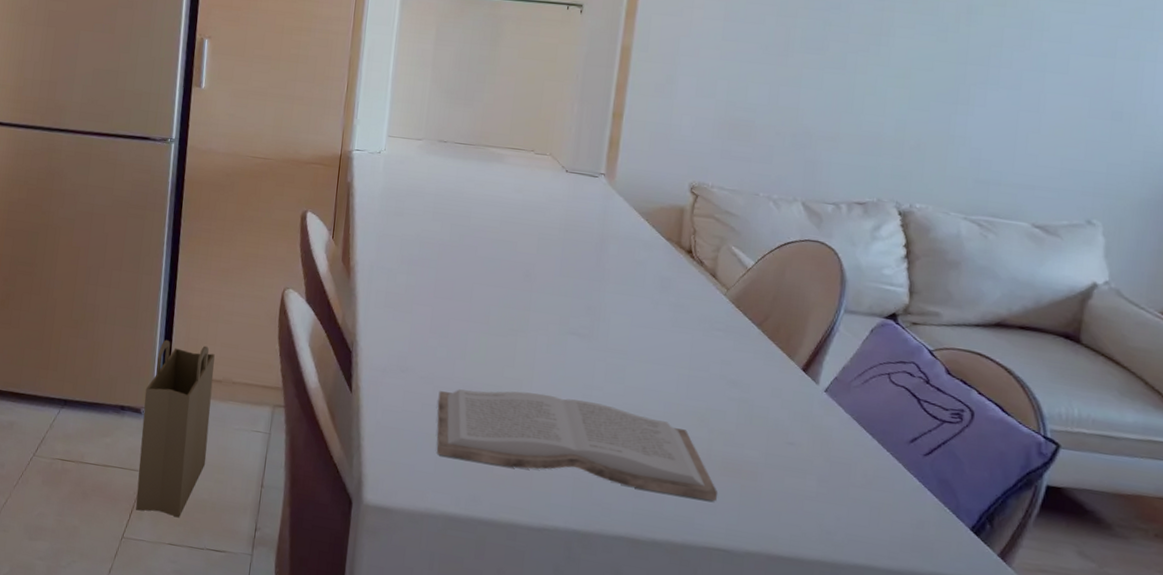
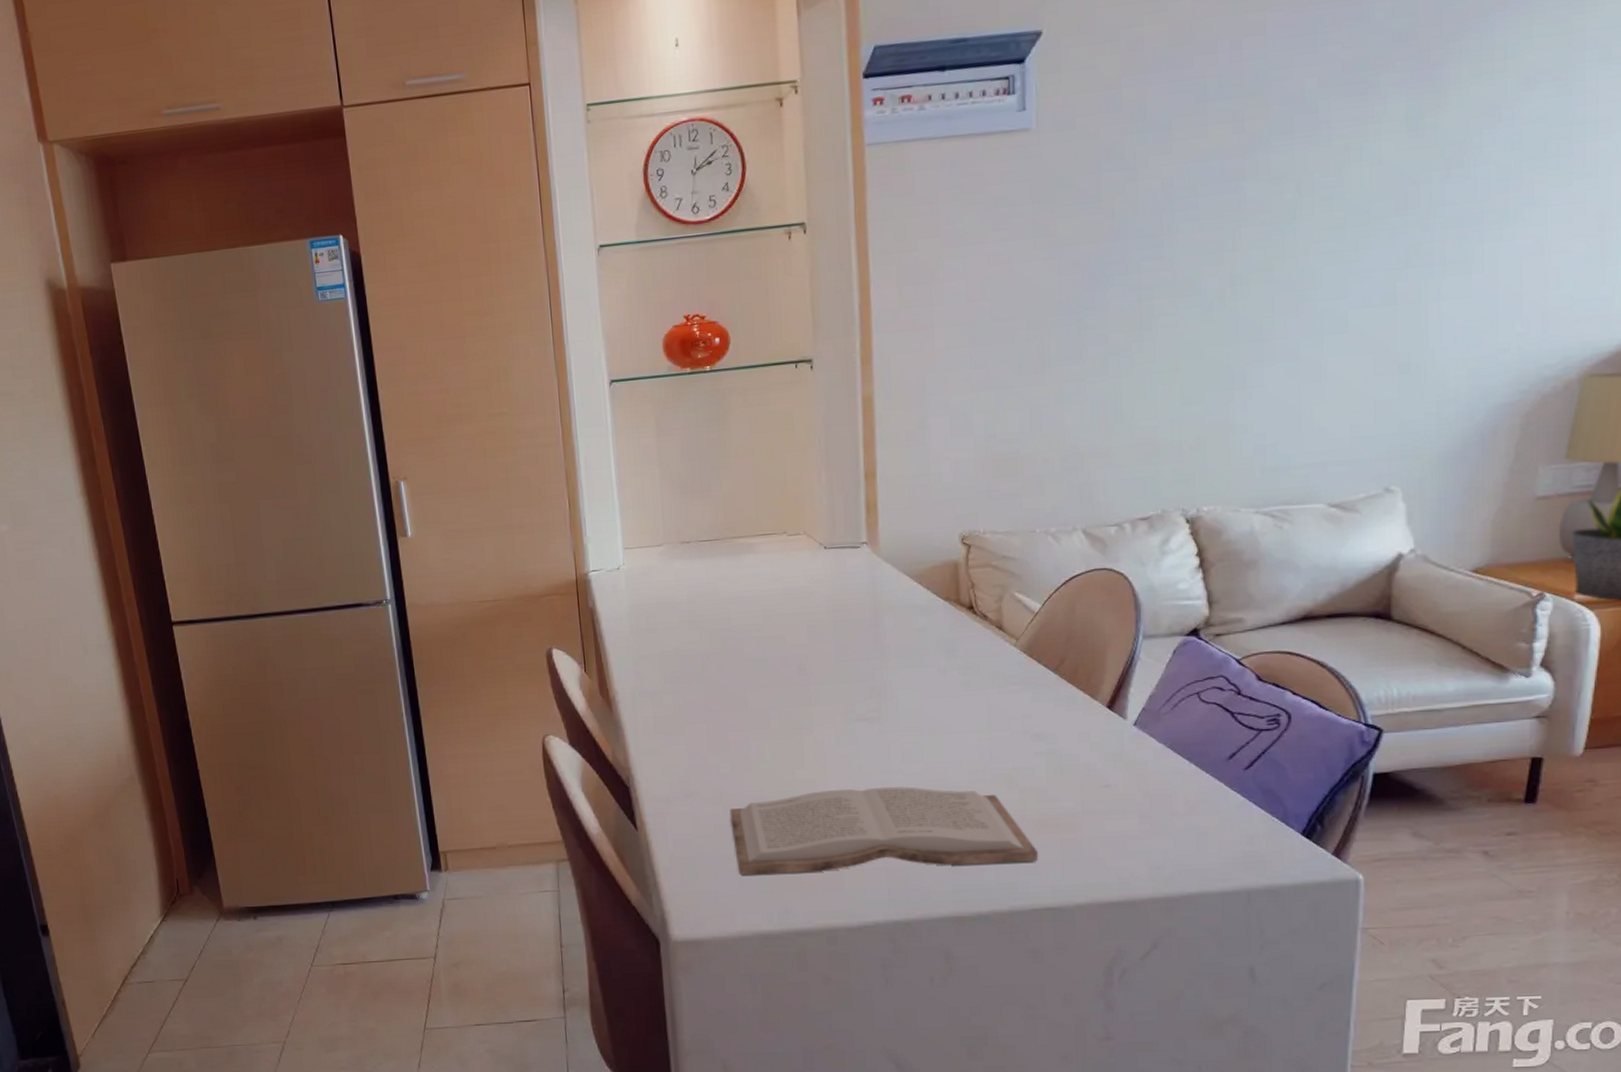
shopping bag: present [136,339,215,518] -> none [416,814,497,998]

